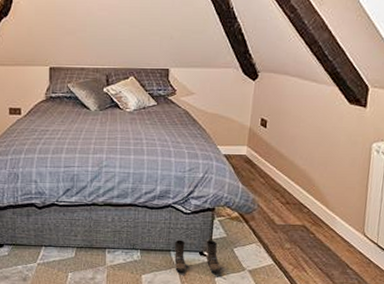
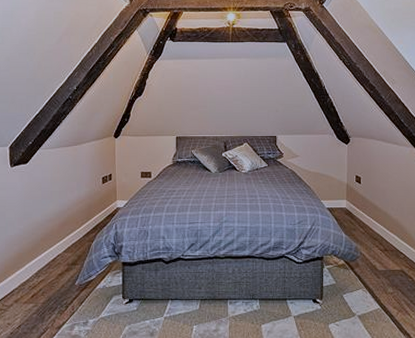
boots: present [174,240,221,273] -> none [289,287,333,320]

